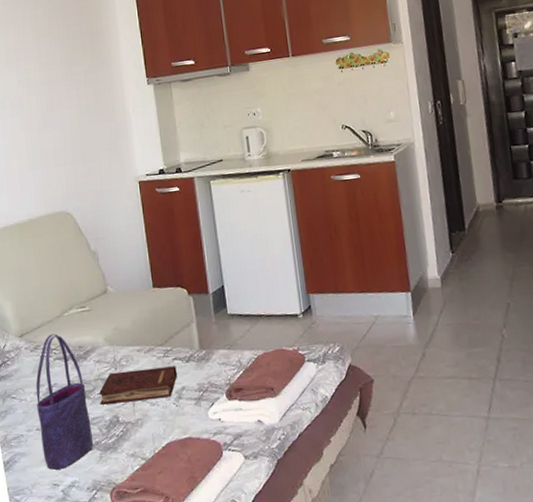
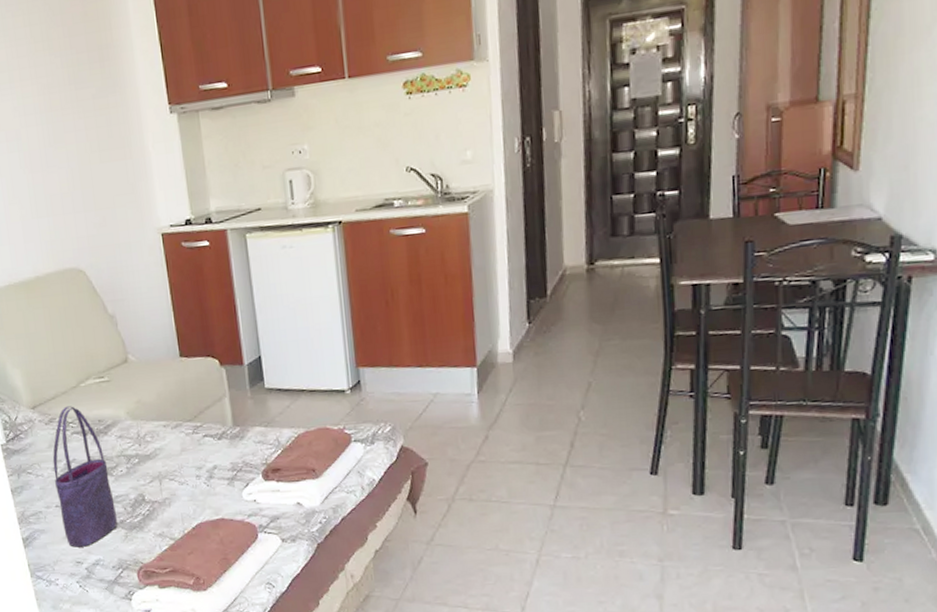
hardback book: present [99,366,177,405] -> none [122,443,208,482]

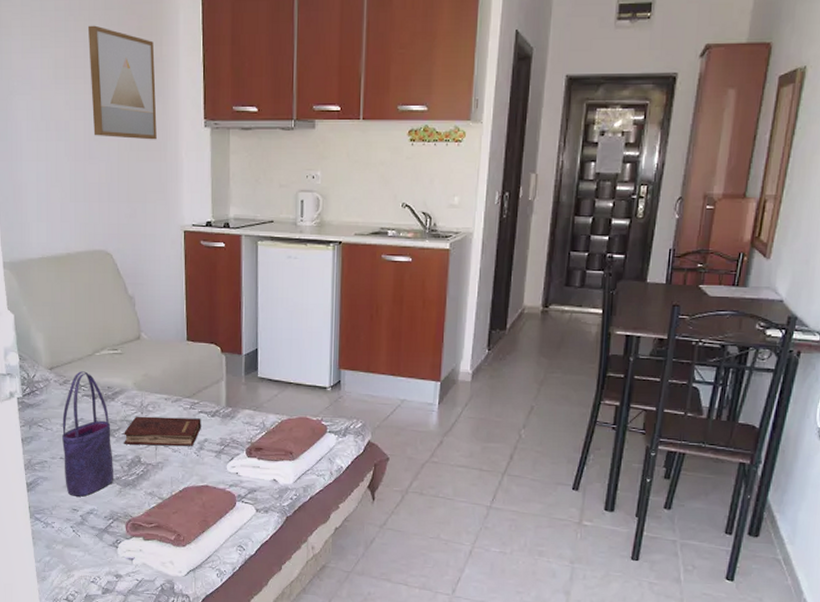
wall art: none [27,18,119,142] -> present [87,25,157,140]
hardback book: none [122,443,208,482] -> present [124,416,201,446]

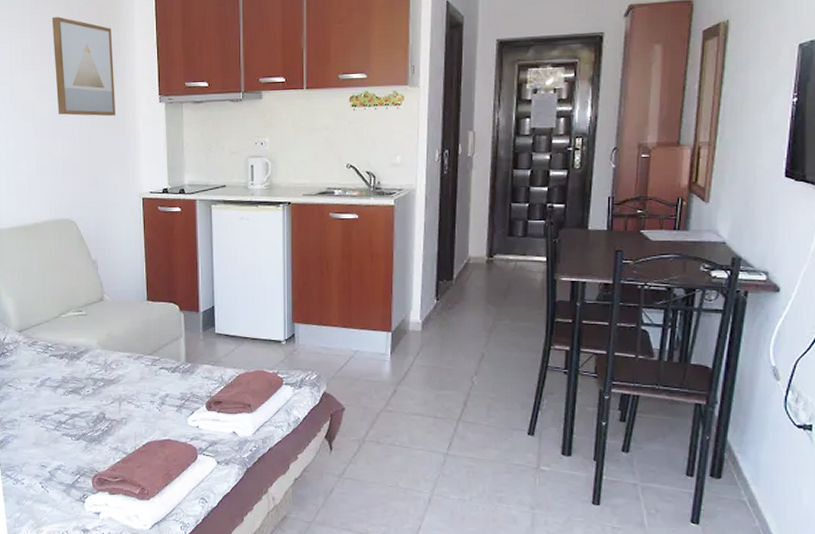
tote bag: present [62,371,113,497] -> none [31,333,80,453]
hardback book: present [124,416,201,446] -> none [89,374,162,402]

